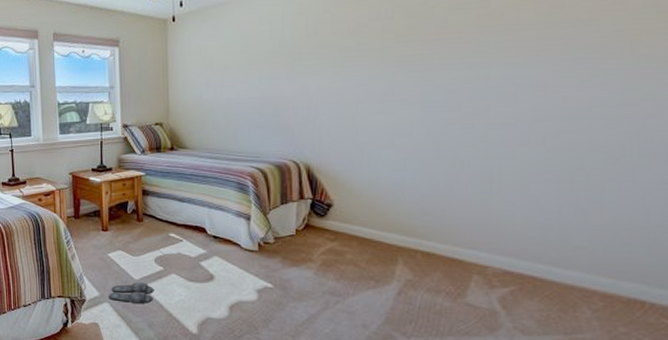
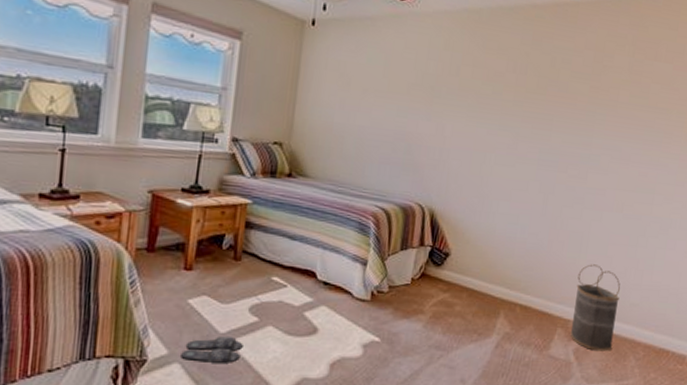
basket: none [491,205,556,301] -> present [570,264,621,351]

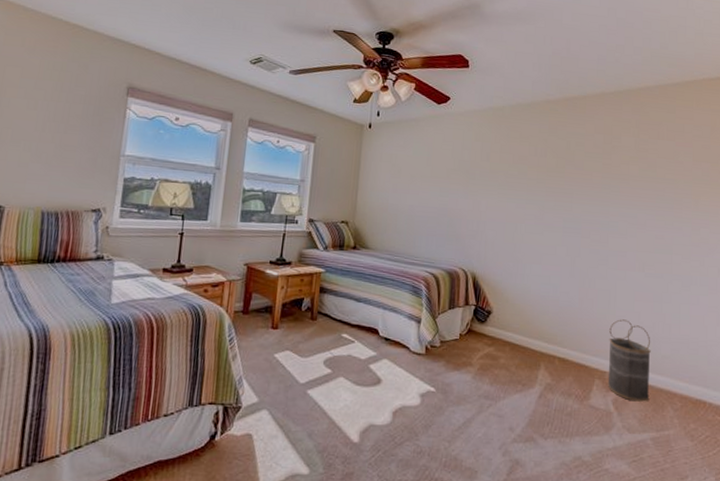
slippers: present [181,337,243,363] -> none [268,386,319,410]

